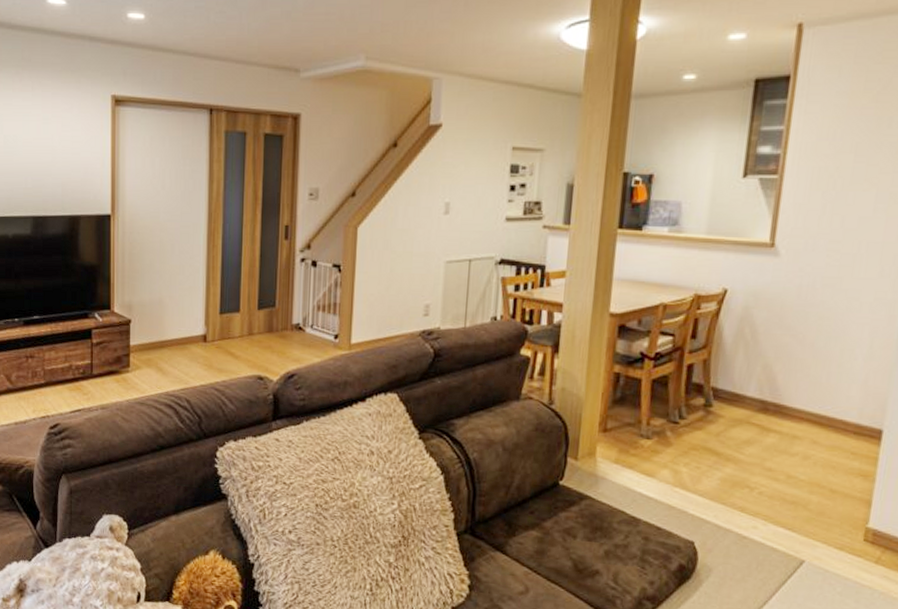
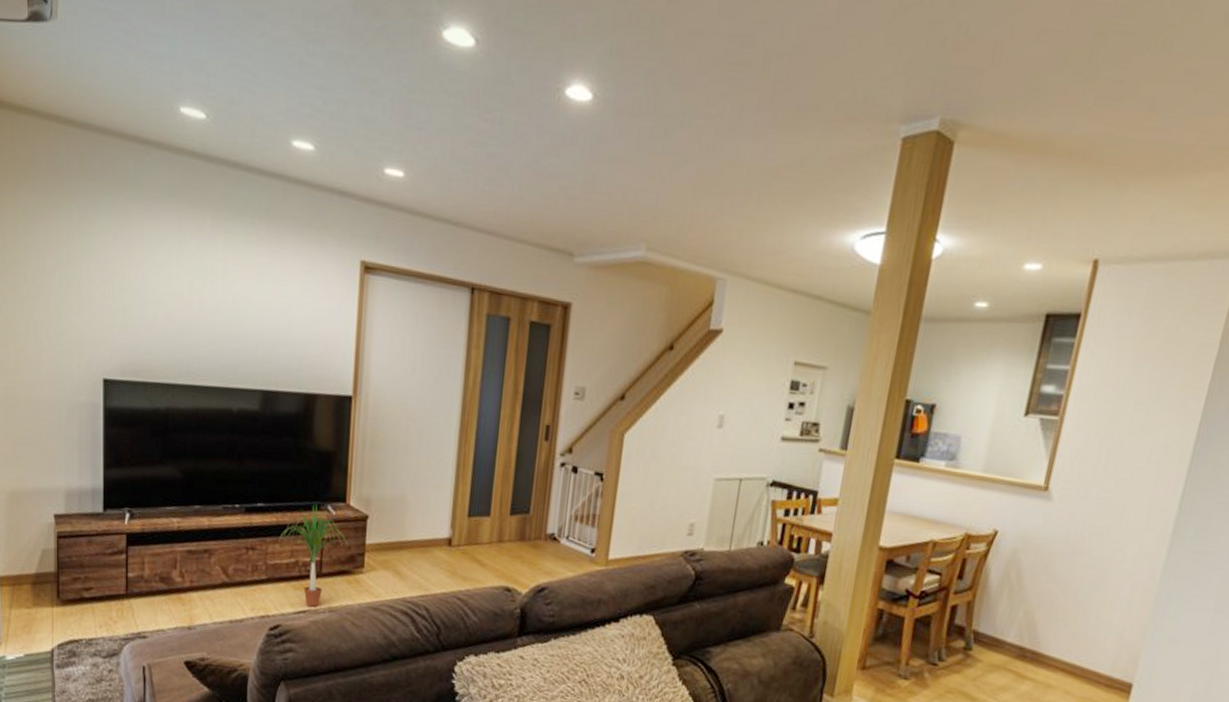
potted plant: none [54,312,114,405] -> present [279,503,348,607]

